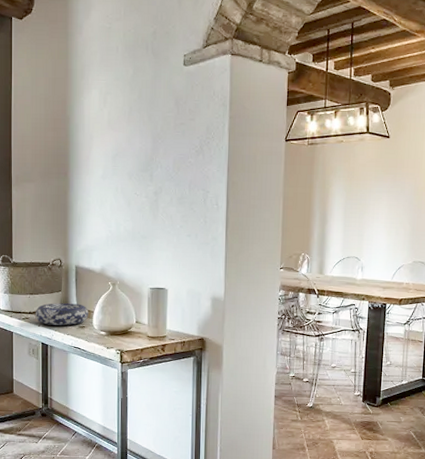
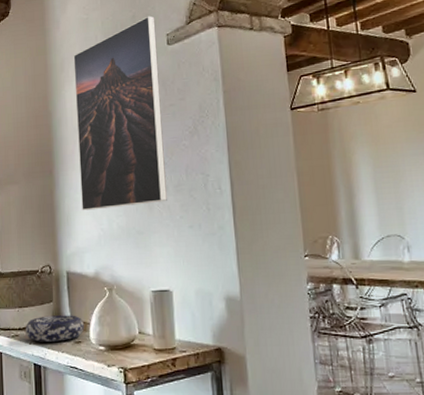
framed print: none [93,34,175,213] -> present [73,15,167,211]

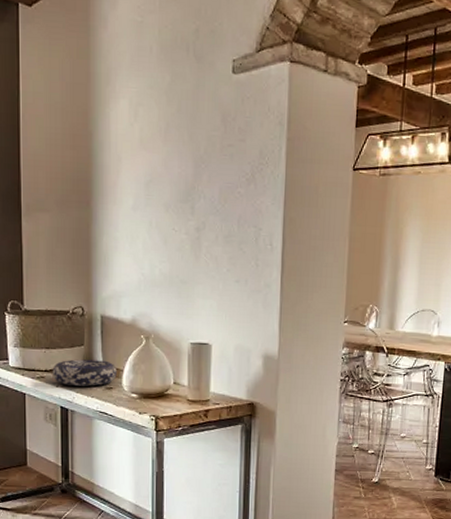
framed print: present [73,15,167,211] -> none [121,33,222,253]

